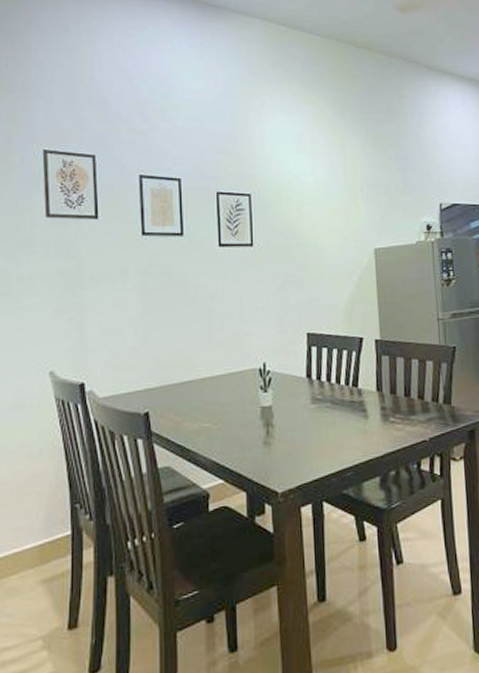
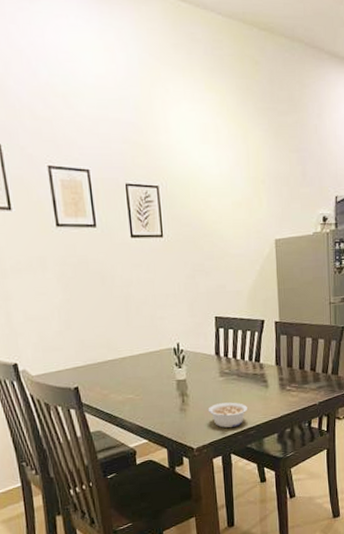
legume: none [296,435,343,467] -> present [207,402,247,428]

